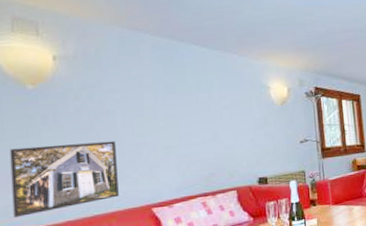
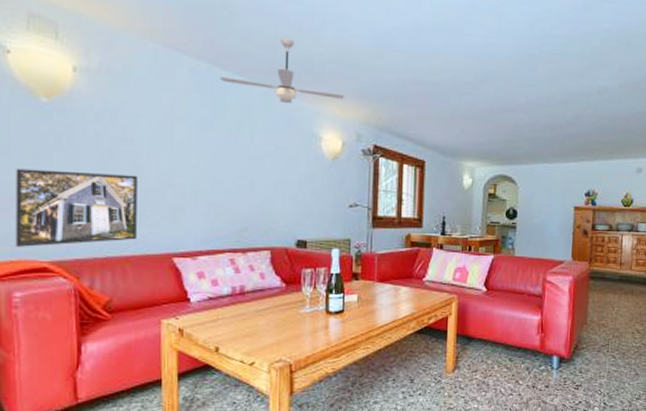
ceiling fan: none [178,8,286,63] -> present [220,37,345,104]

